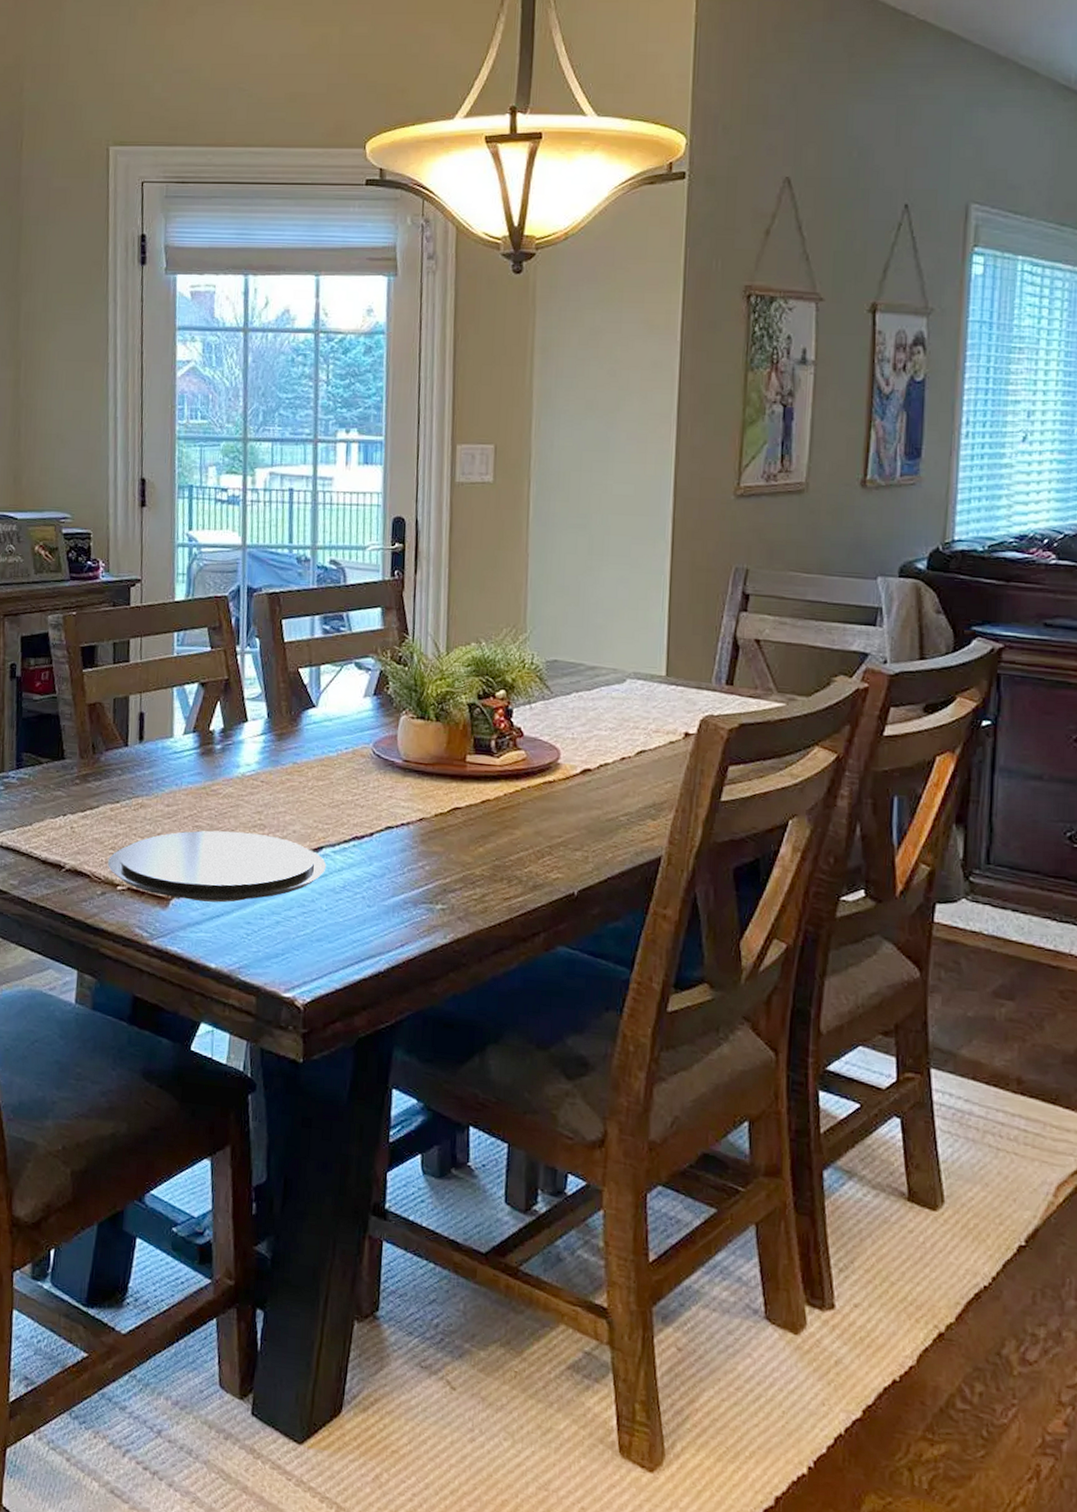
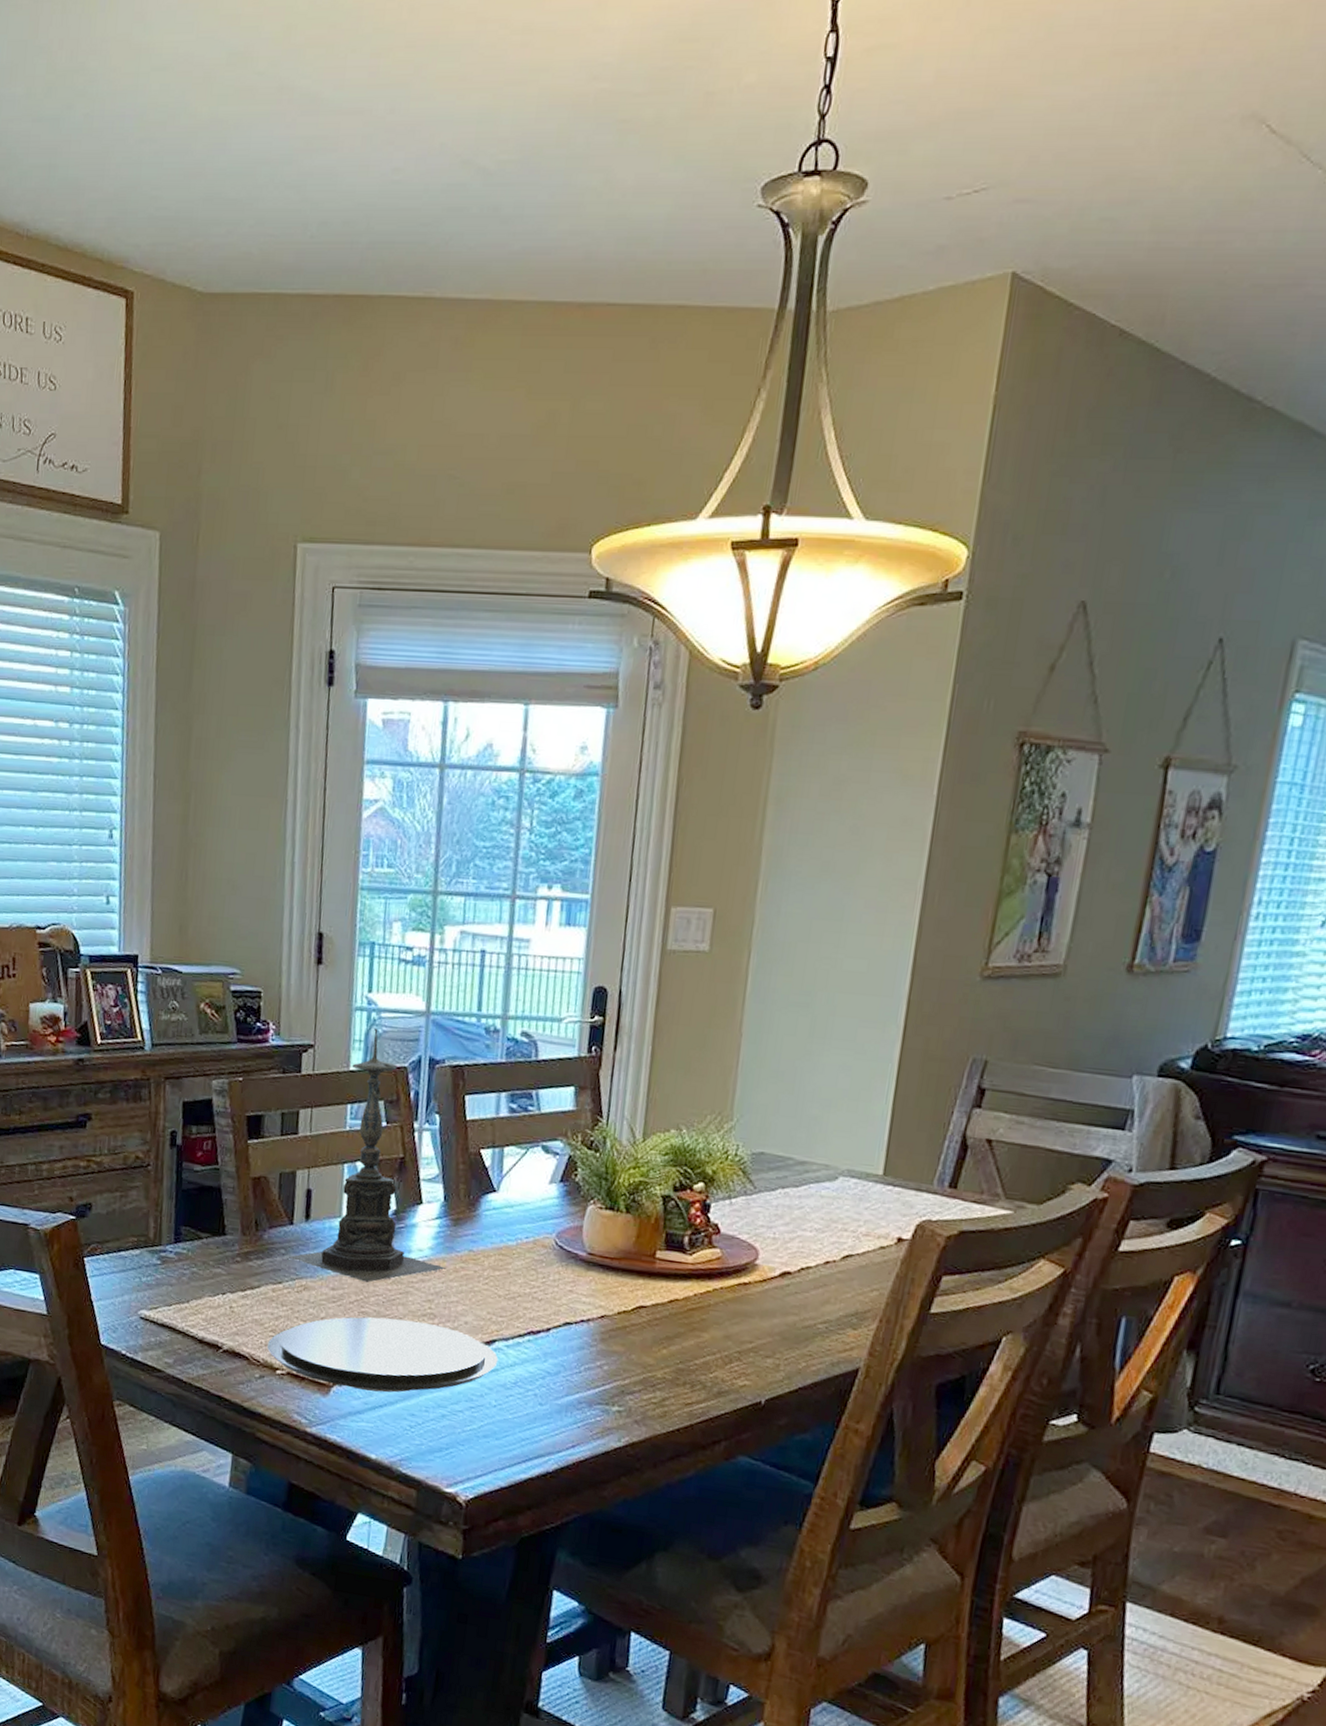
candle holder: none [123,561,274,798] -> present [286,1027,447,1282]

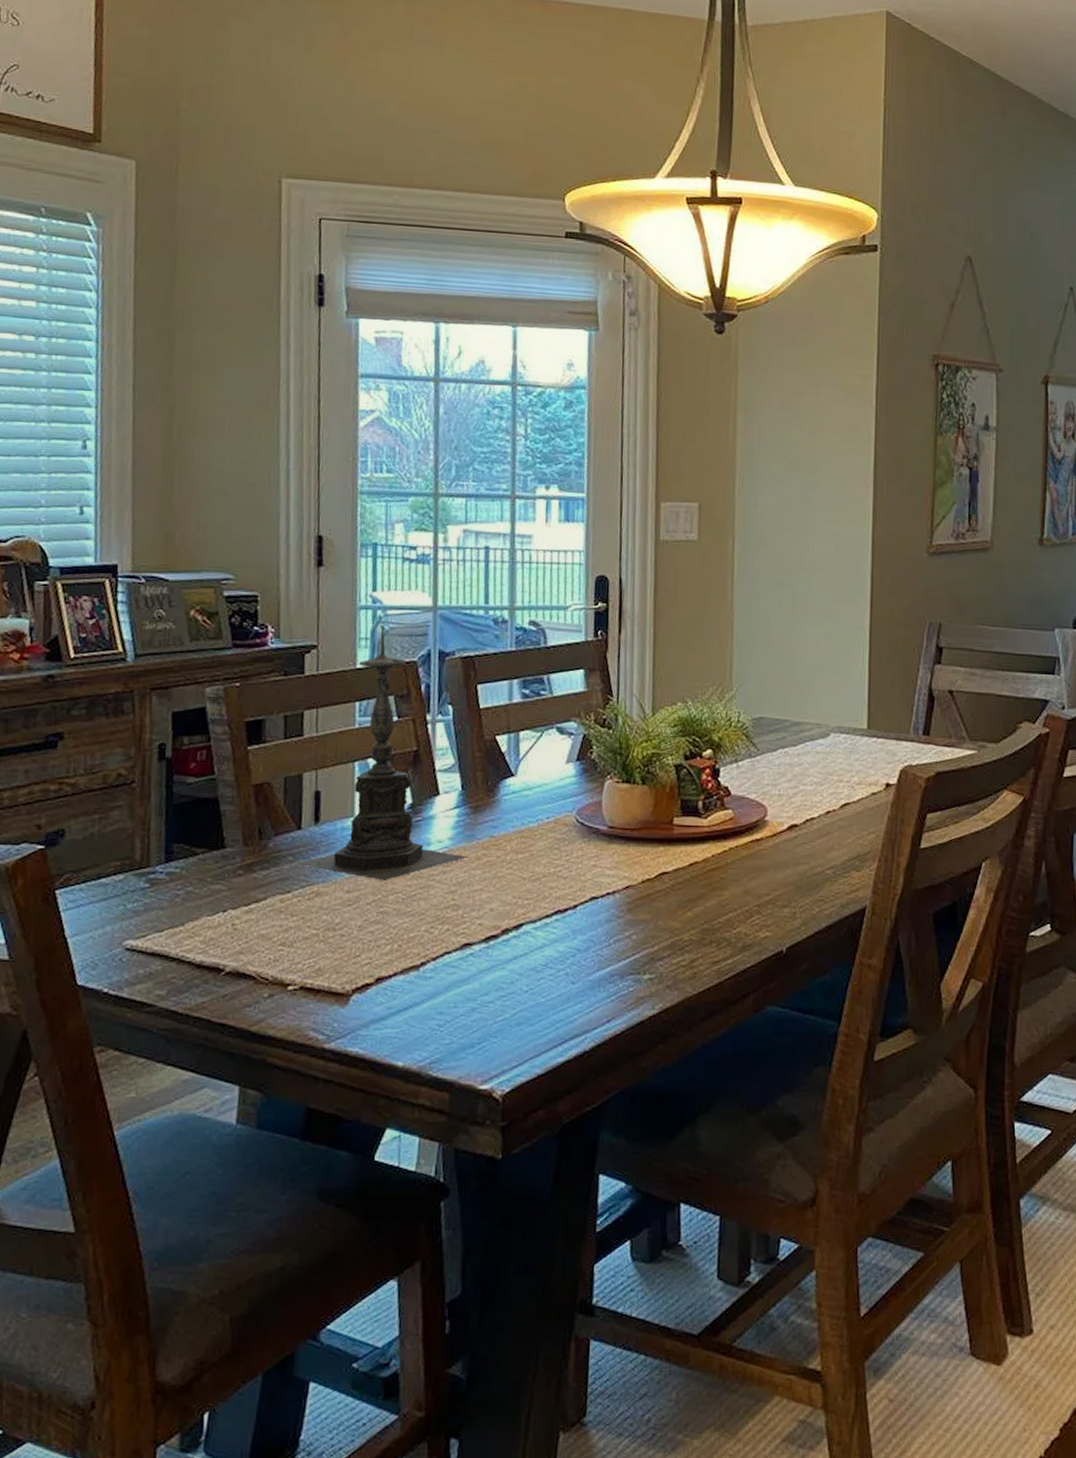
plate: present [267,1317,499,1393] -> none [277,914,527,994]

